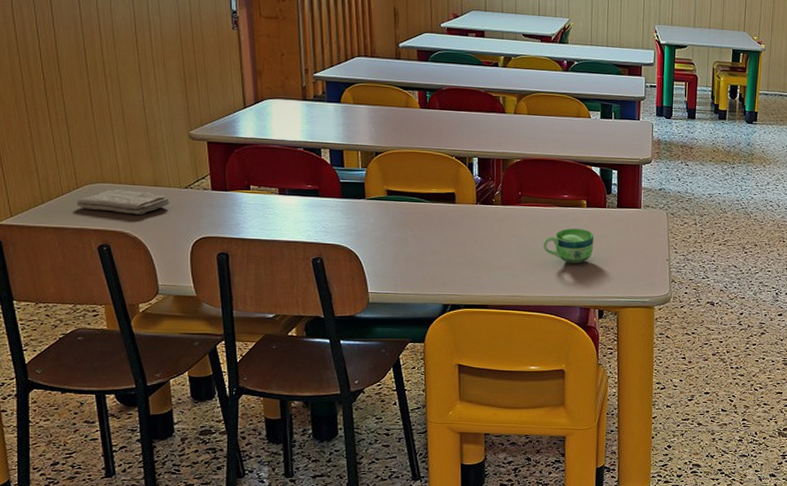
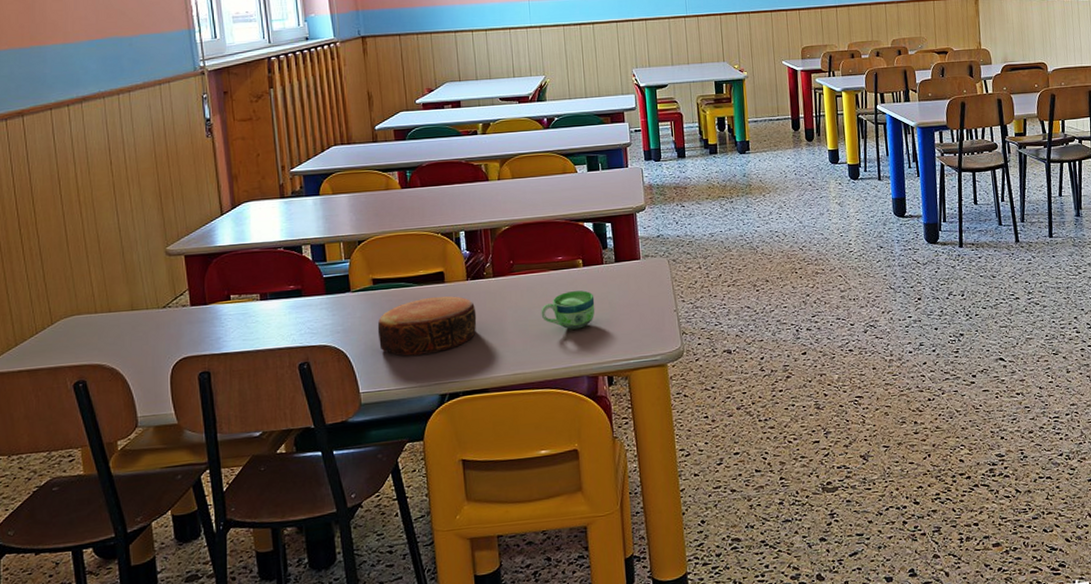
washcloth: present [76,189,170,215] -> none [51,317,148,346]
bowl: none [388,214,483,266] -> present [377,296,477,356]

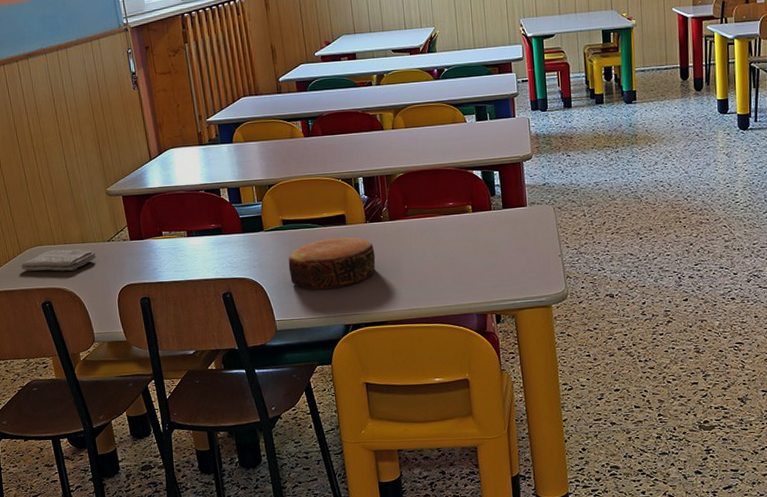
washcloth: none [51,317,148,346] -> present [21,248,97,271]
cup: present [541,290,595,330] -> none [433,234,484,271]

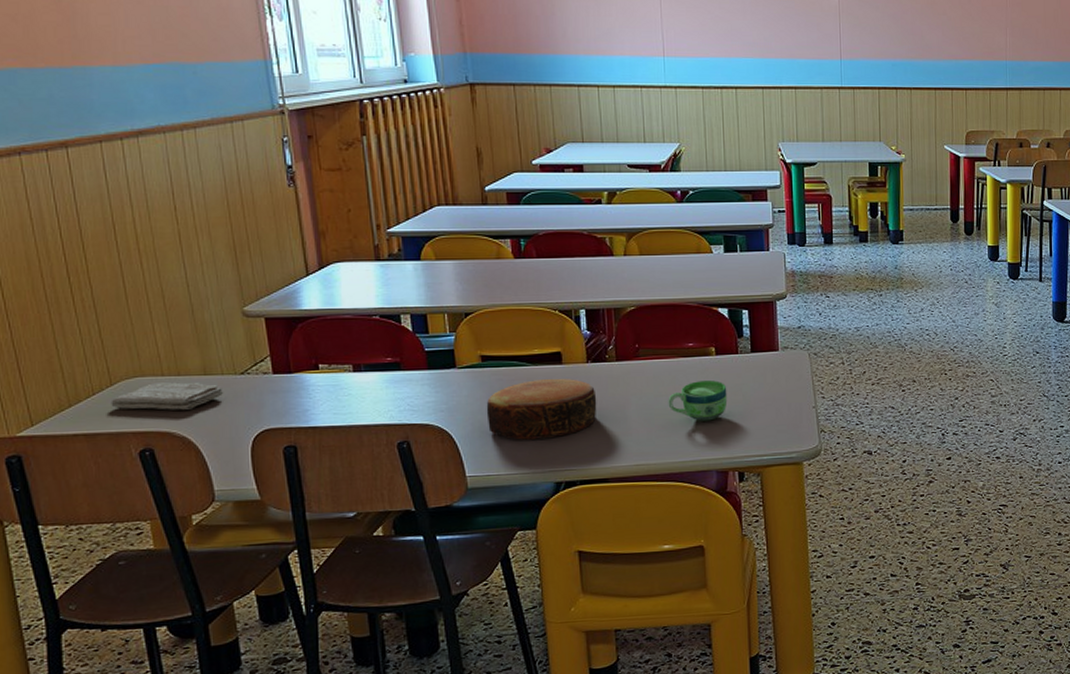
cup: none [433,234,484,271] -> present [668,380,728,421]

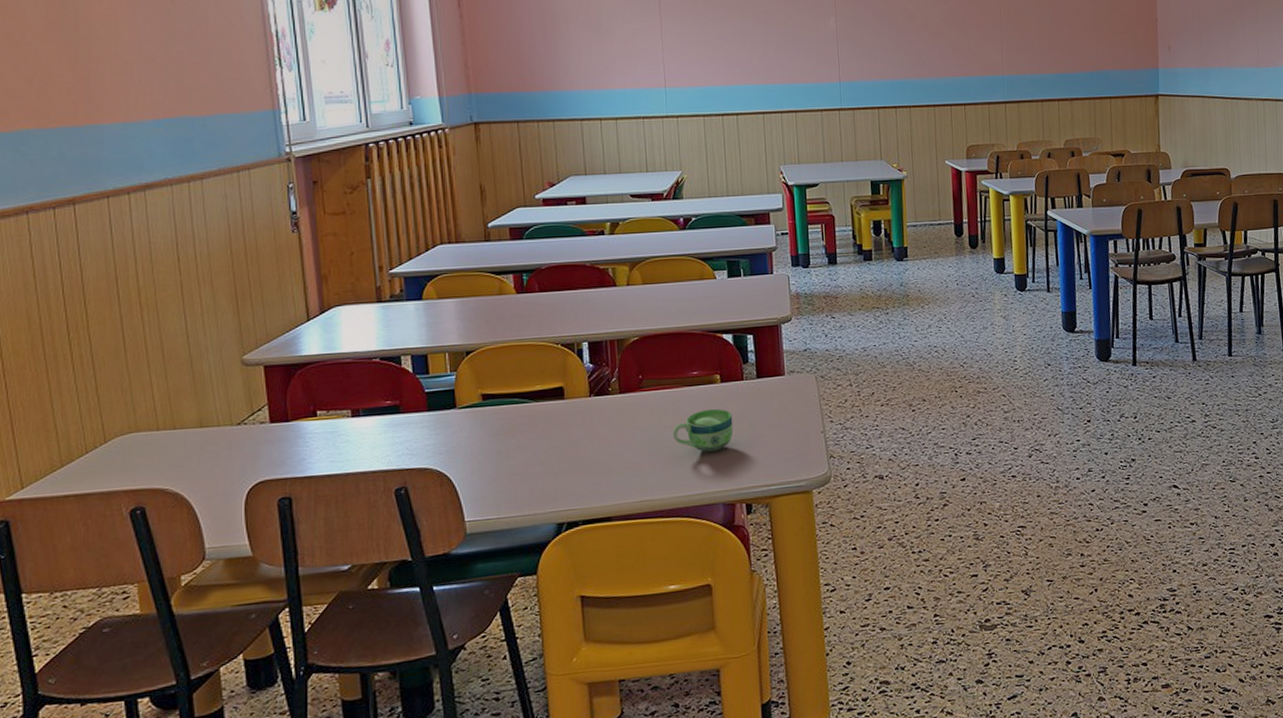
washcloth: present [111,381,224,410] -> none [104,434,220,467]
bowl: present [486,378,597,440] -> none [486,414,600,480]

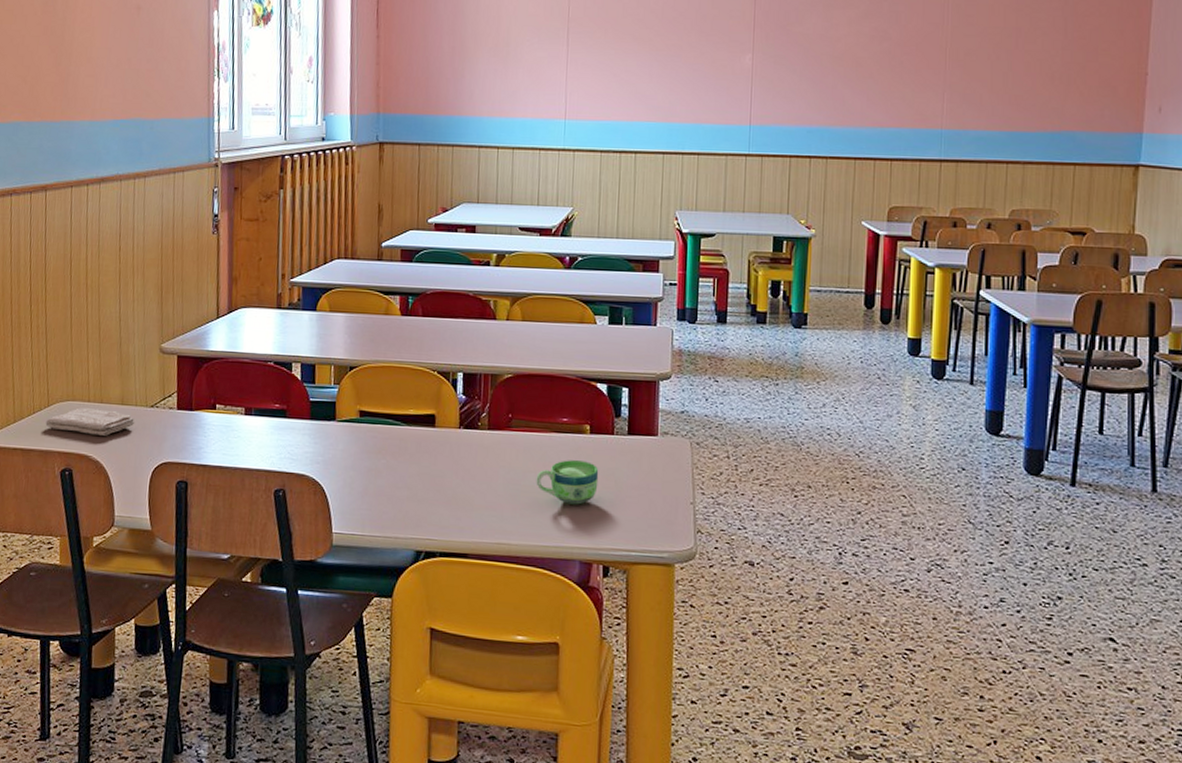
washcloth: none [104,434,220,467] -> present [45,408,135,436]

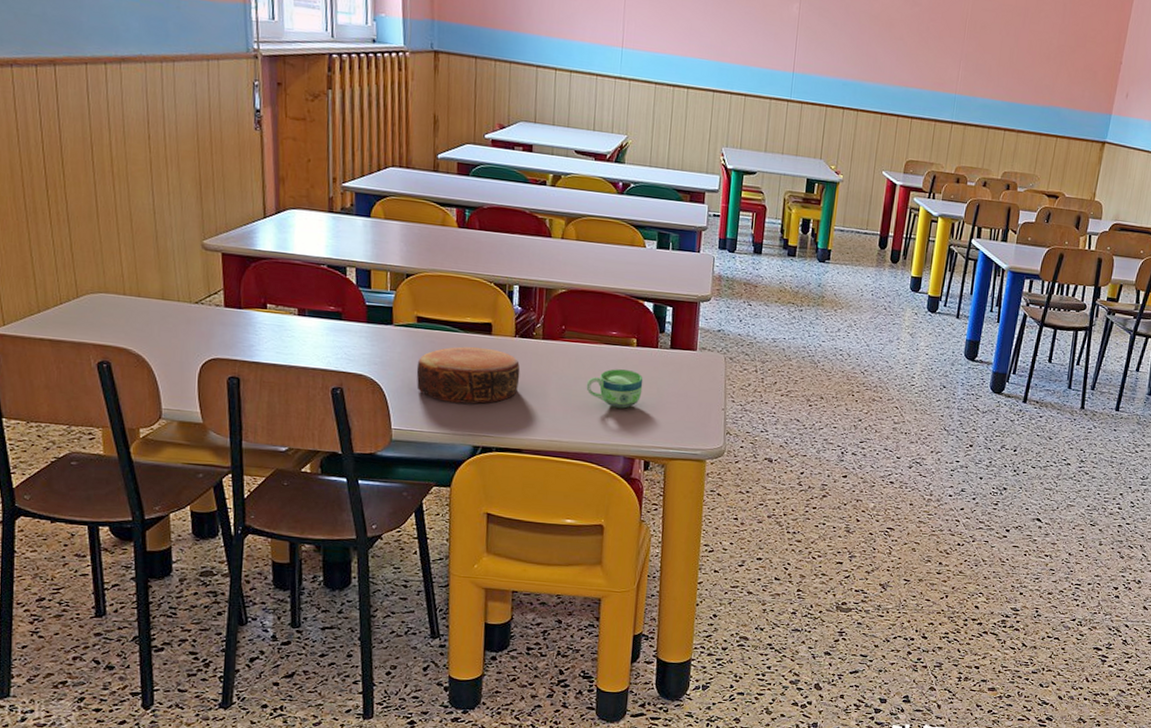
washcloth: present [45,408,135,436] -> none [75,300,179,330]
bowl: none [358,440,465,503] -> present [416,346,520,404]

